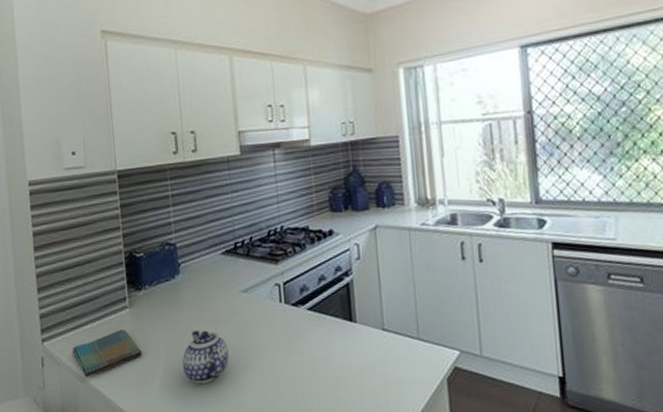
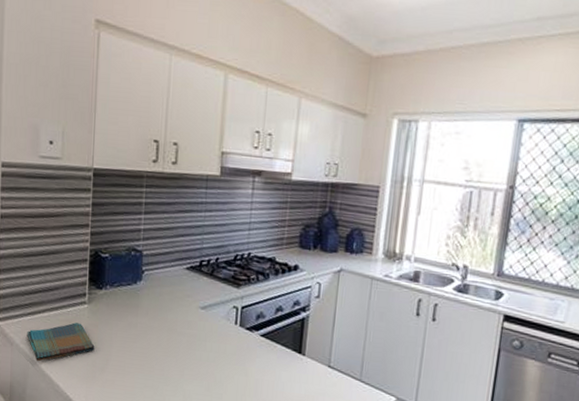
teapot: present [182,329,229,385] -> none [132,335,179,387]

